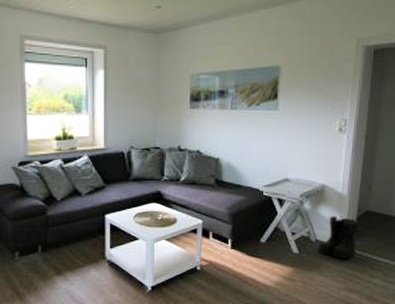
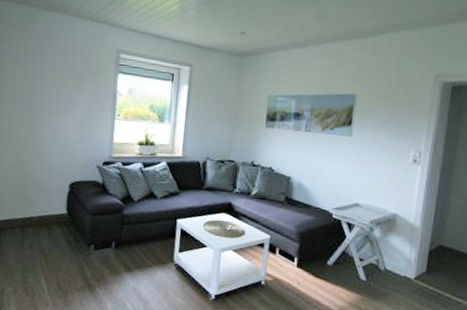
boots: present [319,216,359,259] -> none [387,246,432,293]

